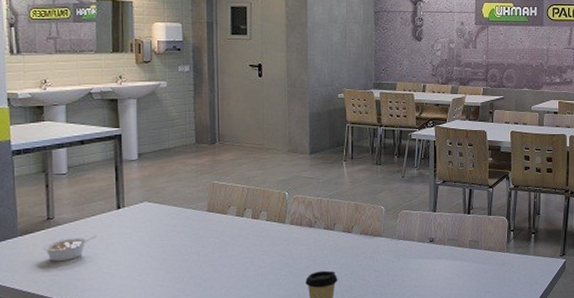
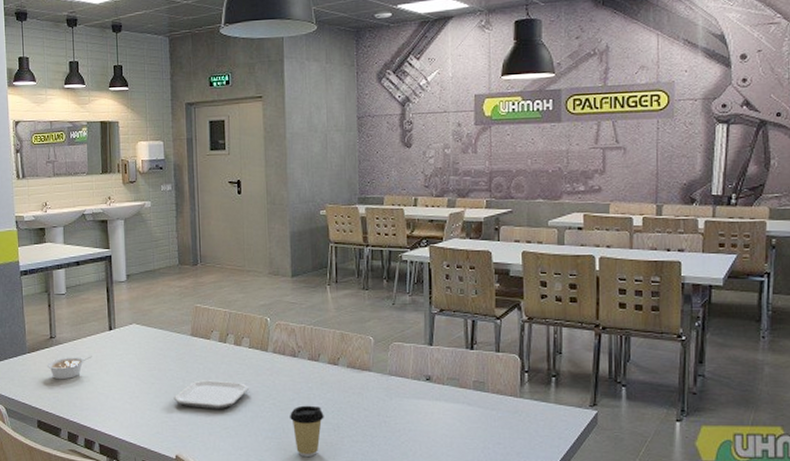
plate: none [187,252,267,281] -> present [173,380,250,410]

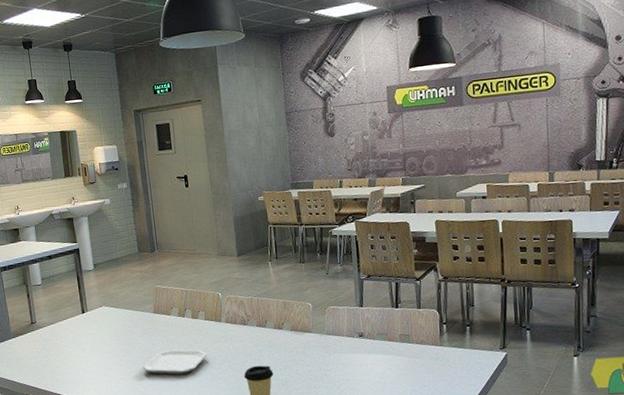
legume: present [46,356,92,380] -> none [30,336,69,359]

